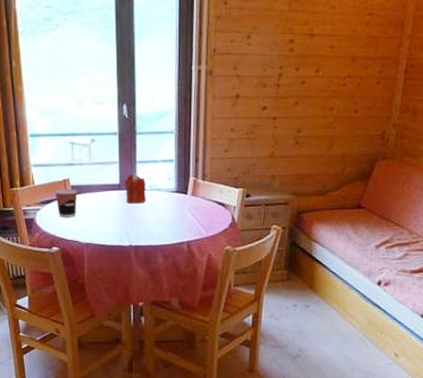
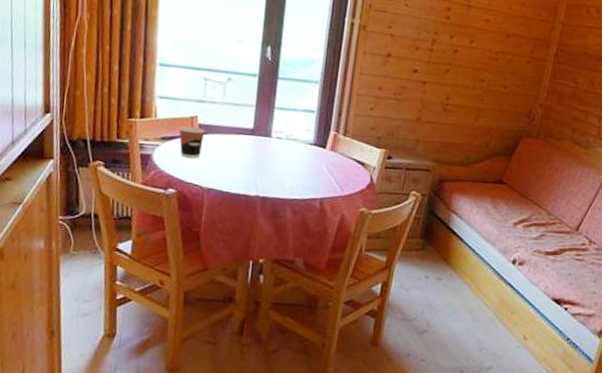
candle: present [124,174,146,204] -> none [258,120,282,153]

